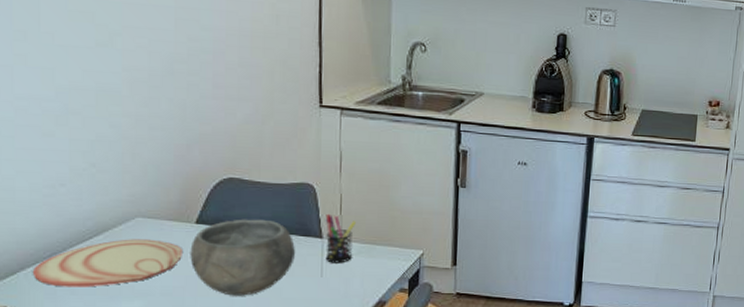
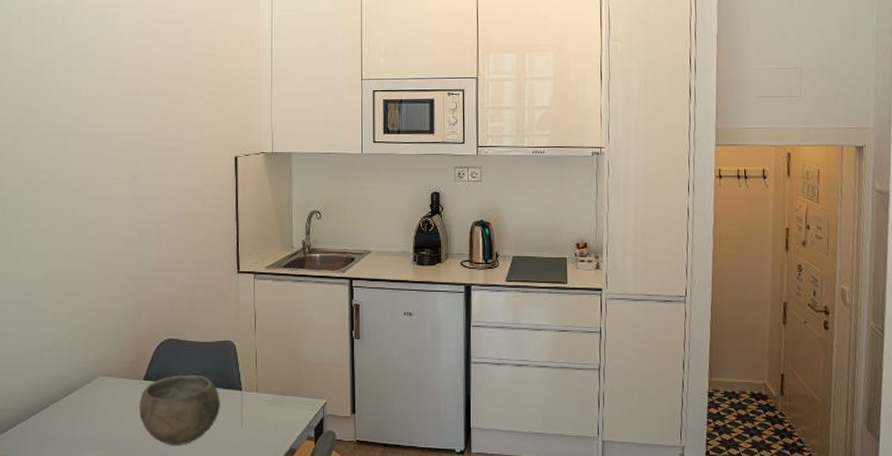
plate: present [32,239,182,287] -> none [25,395,133,439]
pen holder: present [325,213,356,263] -> none [244,367,268,414]

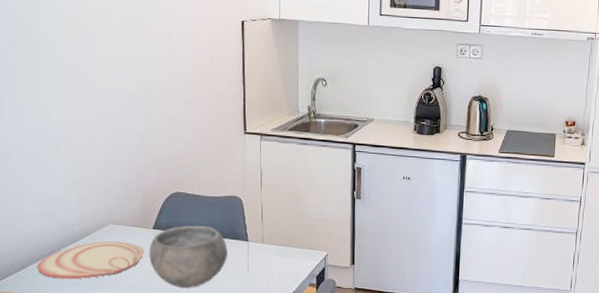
plate: none [25,395,133,439] -> present [36,241,143,279]

